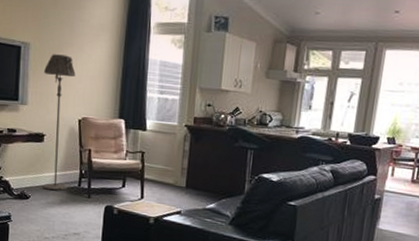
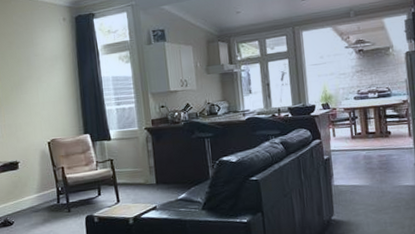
floor lamp: present [43,54,76,191] -> none [9,87,48,213]

